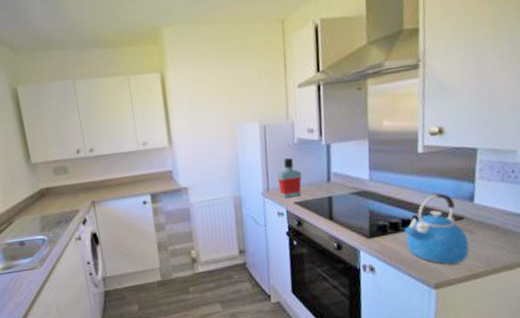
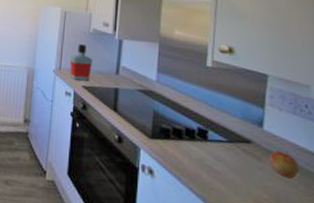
kettle: present [405,192,470,264] -> none [188,108,257,190]
apple: none [480,217,507,243] -> present [269,149,299,179]

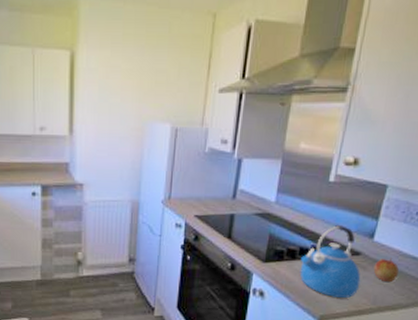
bottle: present [70,44,93,81] -> none [181,168,208,210]
kettle: none [188,108,257,190] -> present [300,224,361,298]

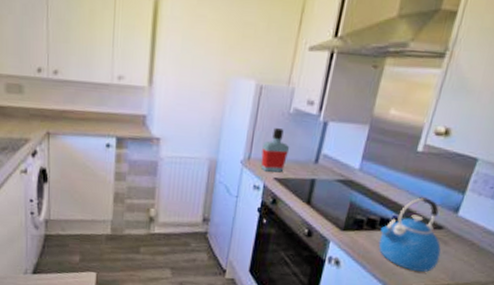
bottle: none [181,168,208,210] -> present [261,128,290,173]
apple: present [373,257,399,283] -> none [455,233,481,259]

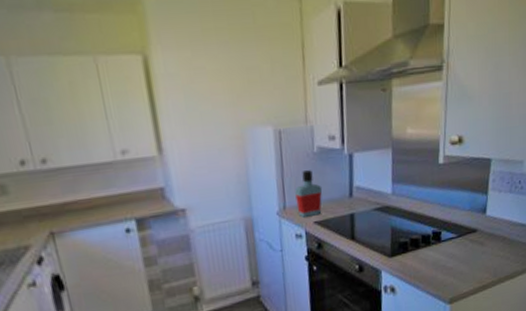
kettle: present [378,196,441,272] -> none [424,205,481,278]

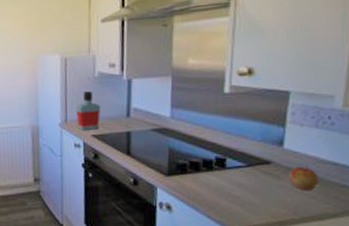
apple: none [490,228,511,253] -> present [288,164,318,191]

